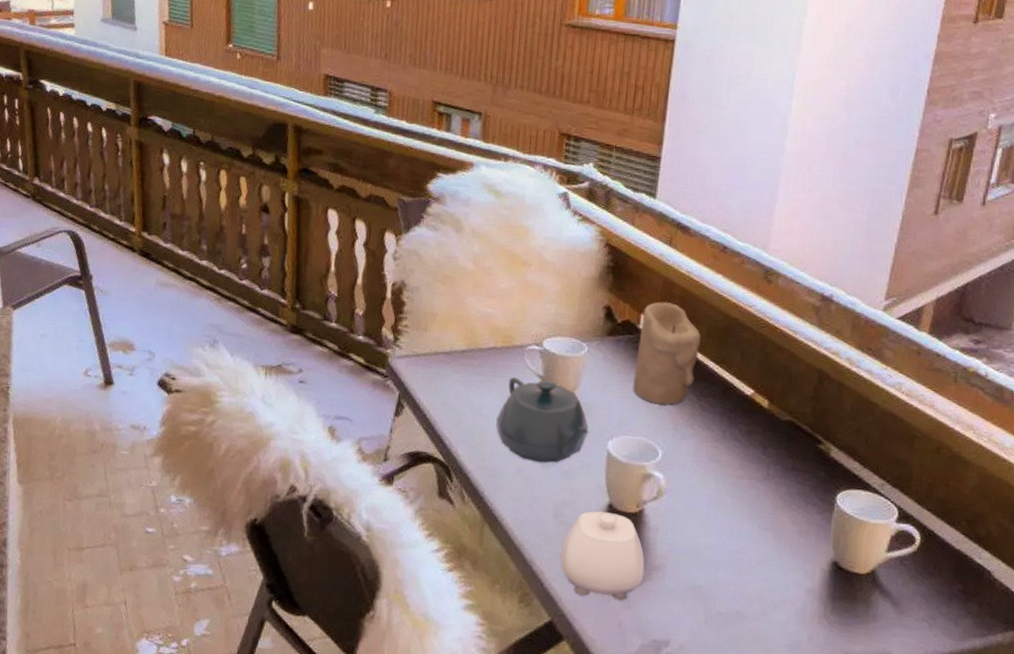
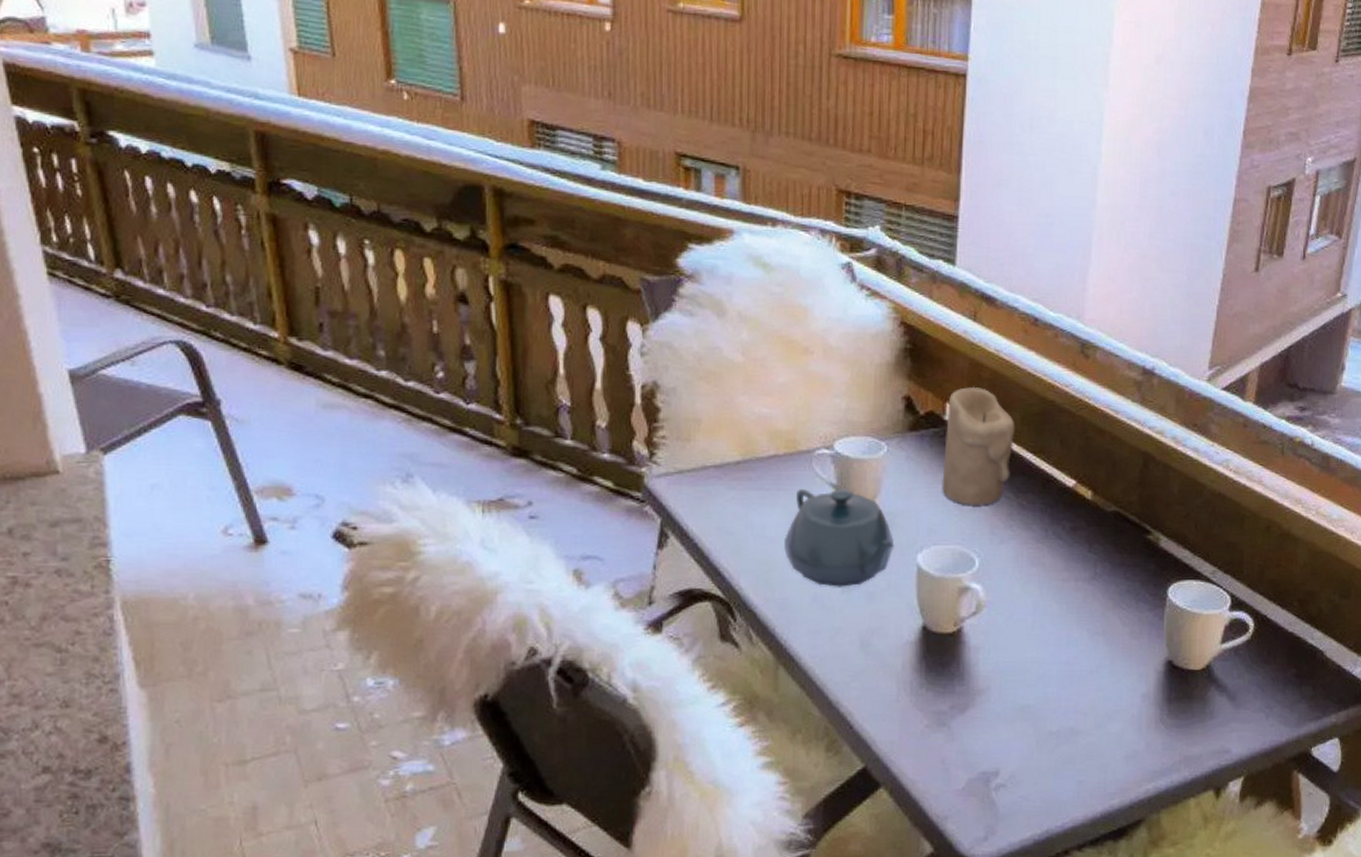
sugar bowl: present [560,511,645,600] -> none [871,636,967,734]

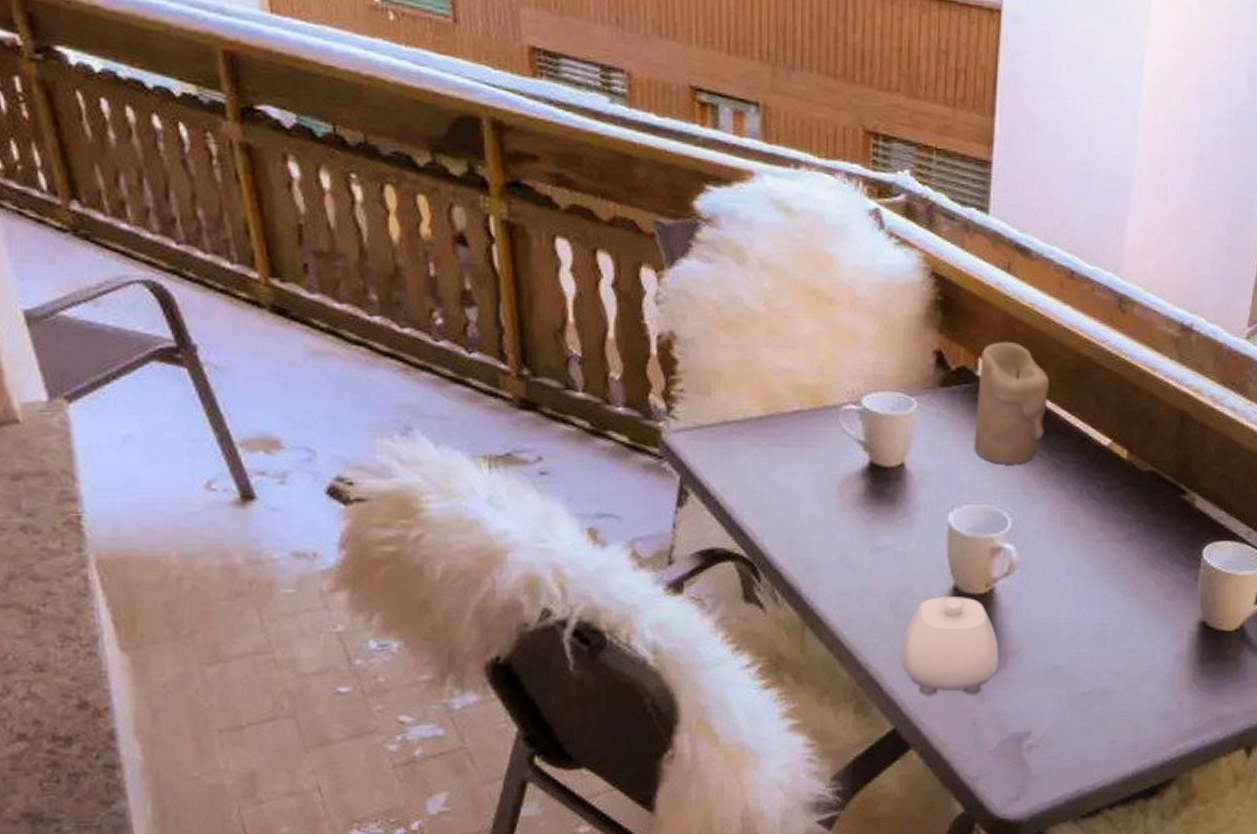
teapot: present [784,488,895,587] -> none [810,445,925,547]
sugar bowl: none [871,636,967,734] -> present [901,597,999,695]

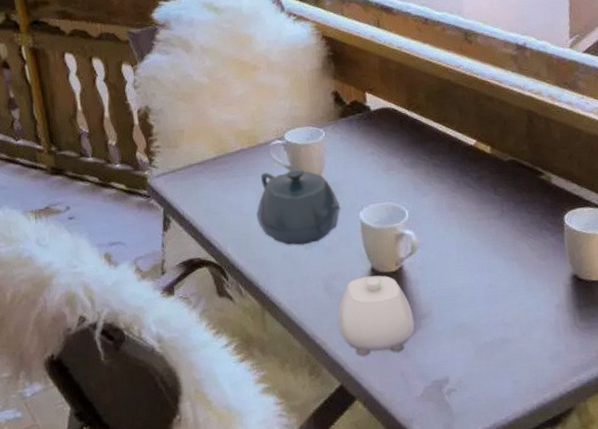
teapot: none [810,445,925,547] -> present [256,168,341,246]
candle: present [974,341,1050,464] -> none [367,77,423,170]

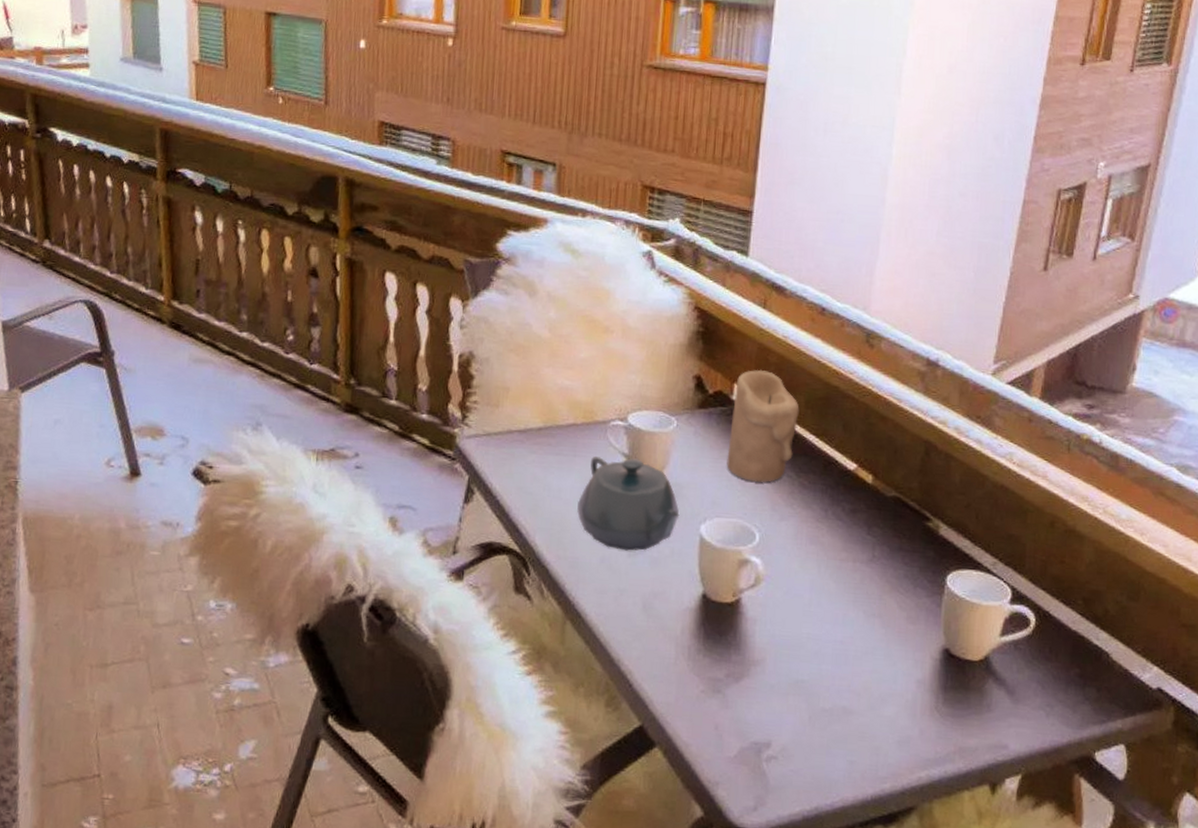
sugar bowl: present [337,275,415,356] -> none [651,602,743,700]
candle: none [367,77,423,170] -> present [727,369,800,483]

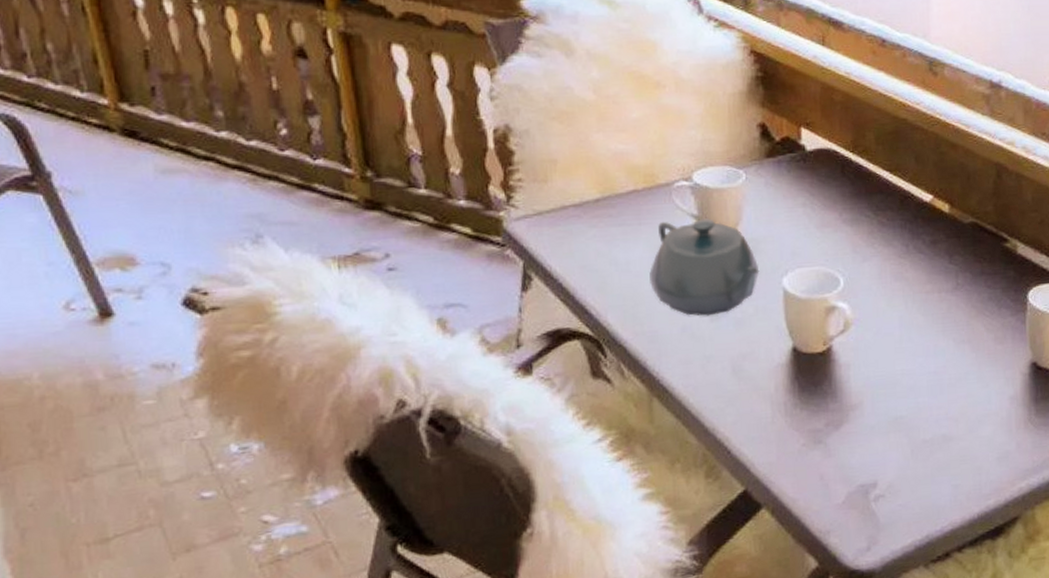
candle: present [727,369,800,483] -> none [801,109,870,226]

